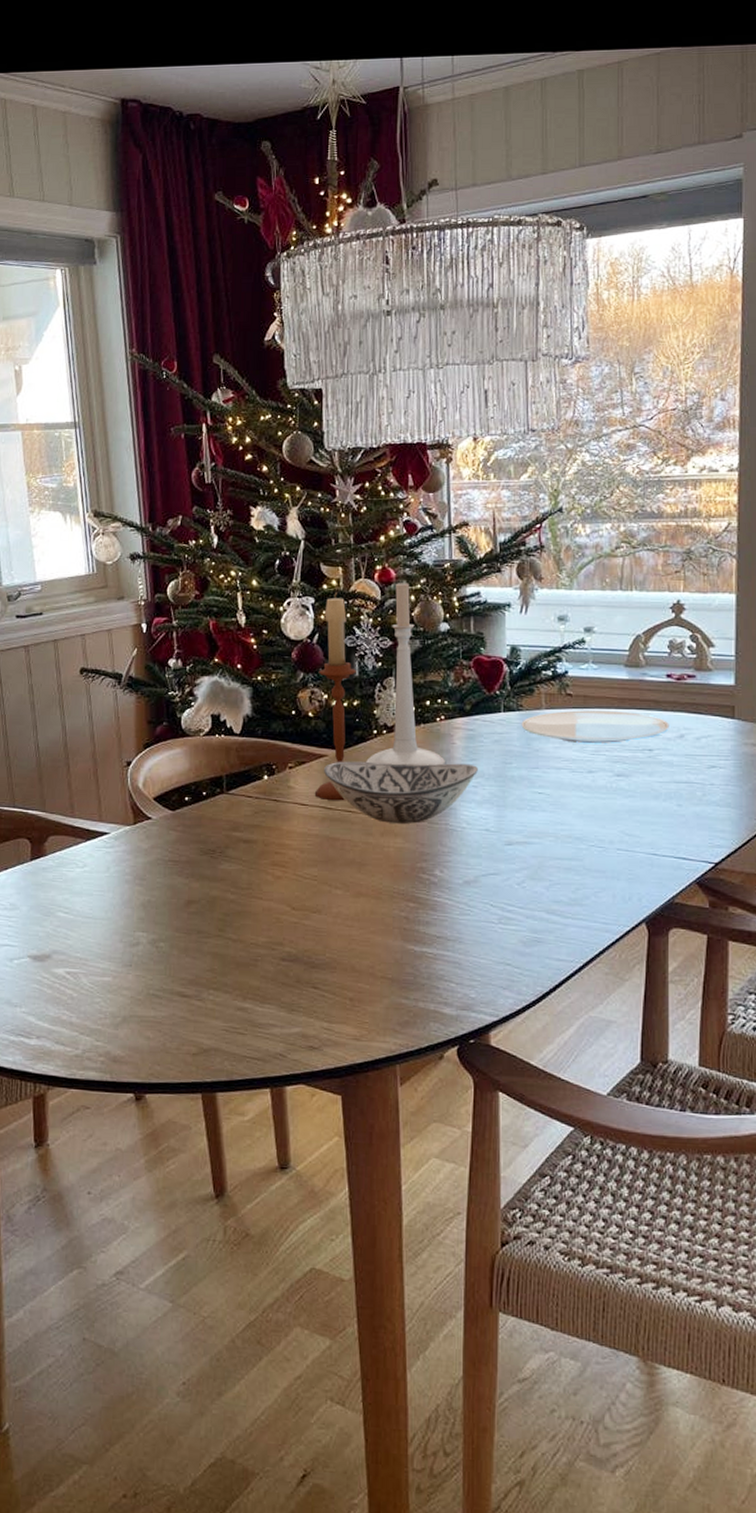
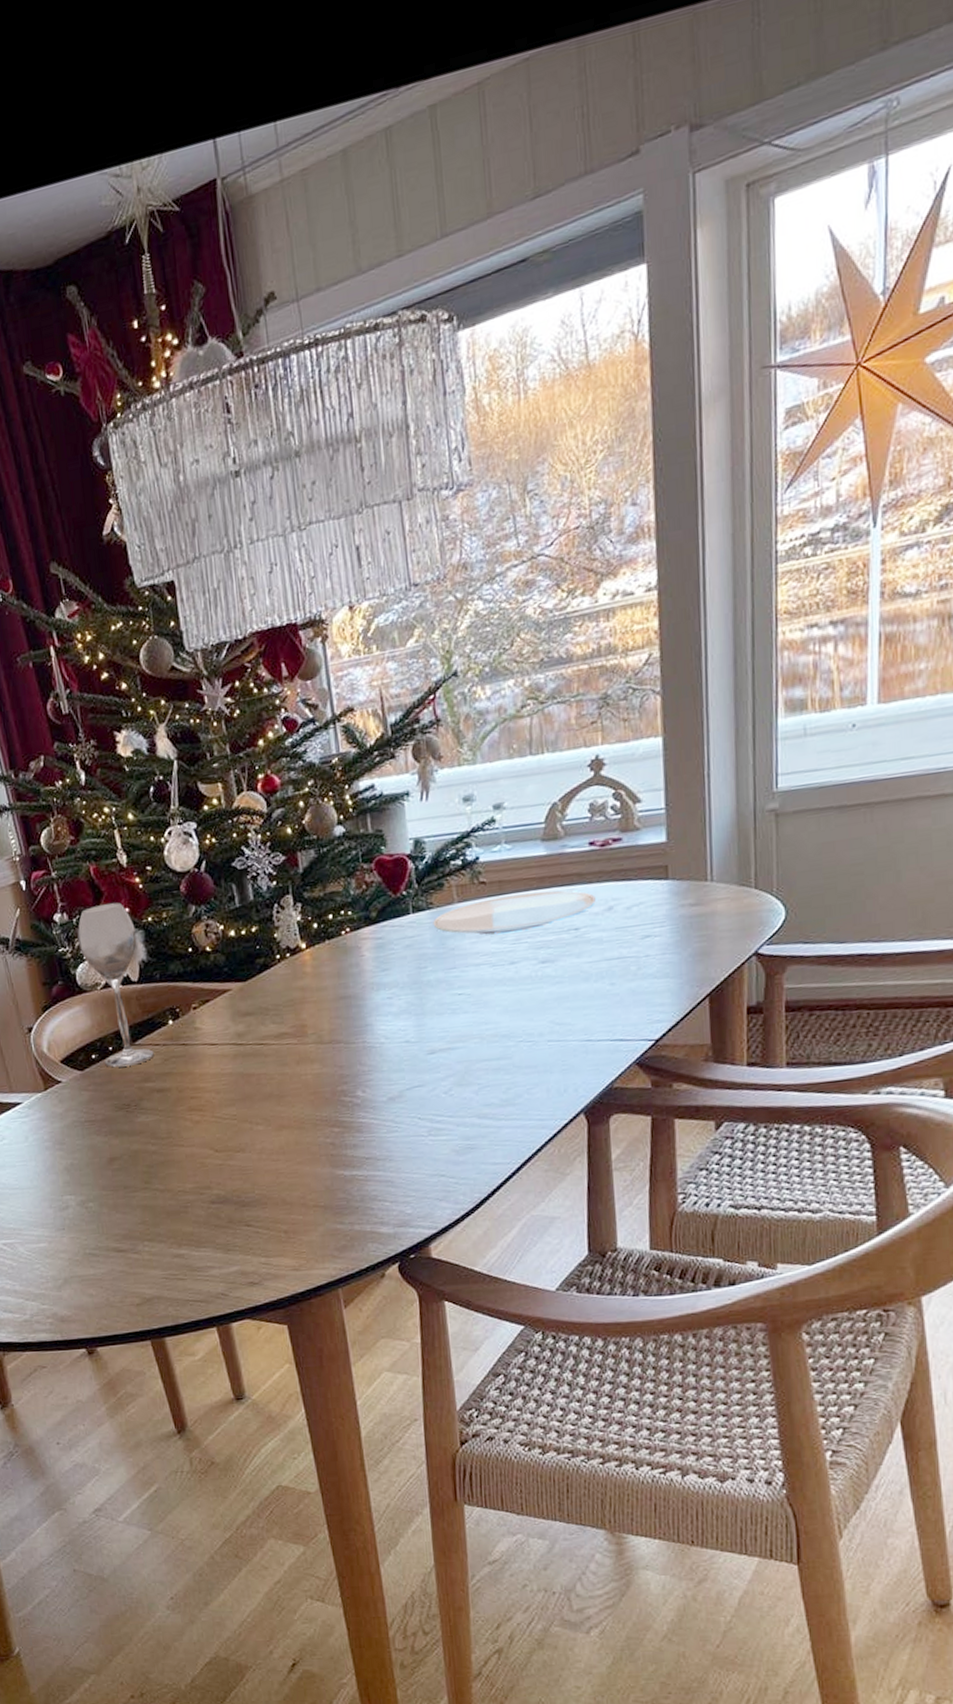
wineglass: none [188,657,246,813] -> present [77,902,154,1068]
candlestick: present [314,593,356,800] -> none [209,812,255,1036]
decorative bowl: present [323,761,479,824] -> none [228,974,393,1051]
candlestick: present [366,581,446,766] -> none [272,787,357,991]

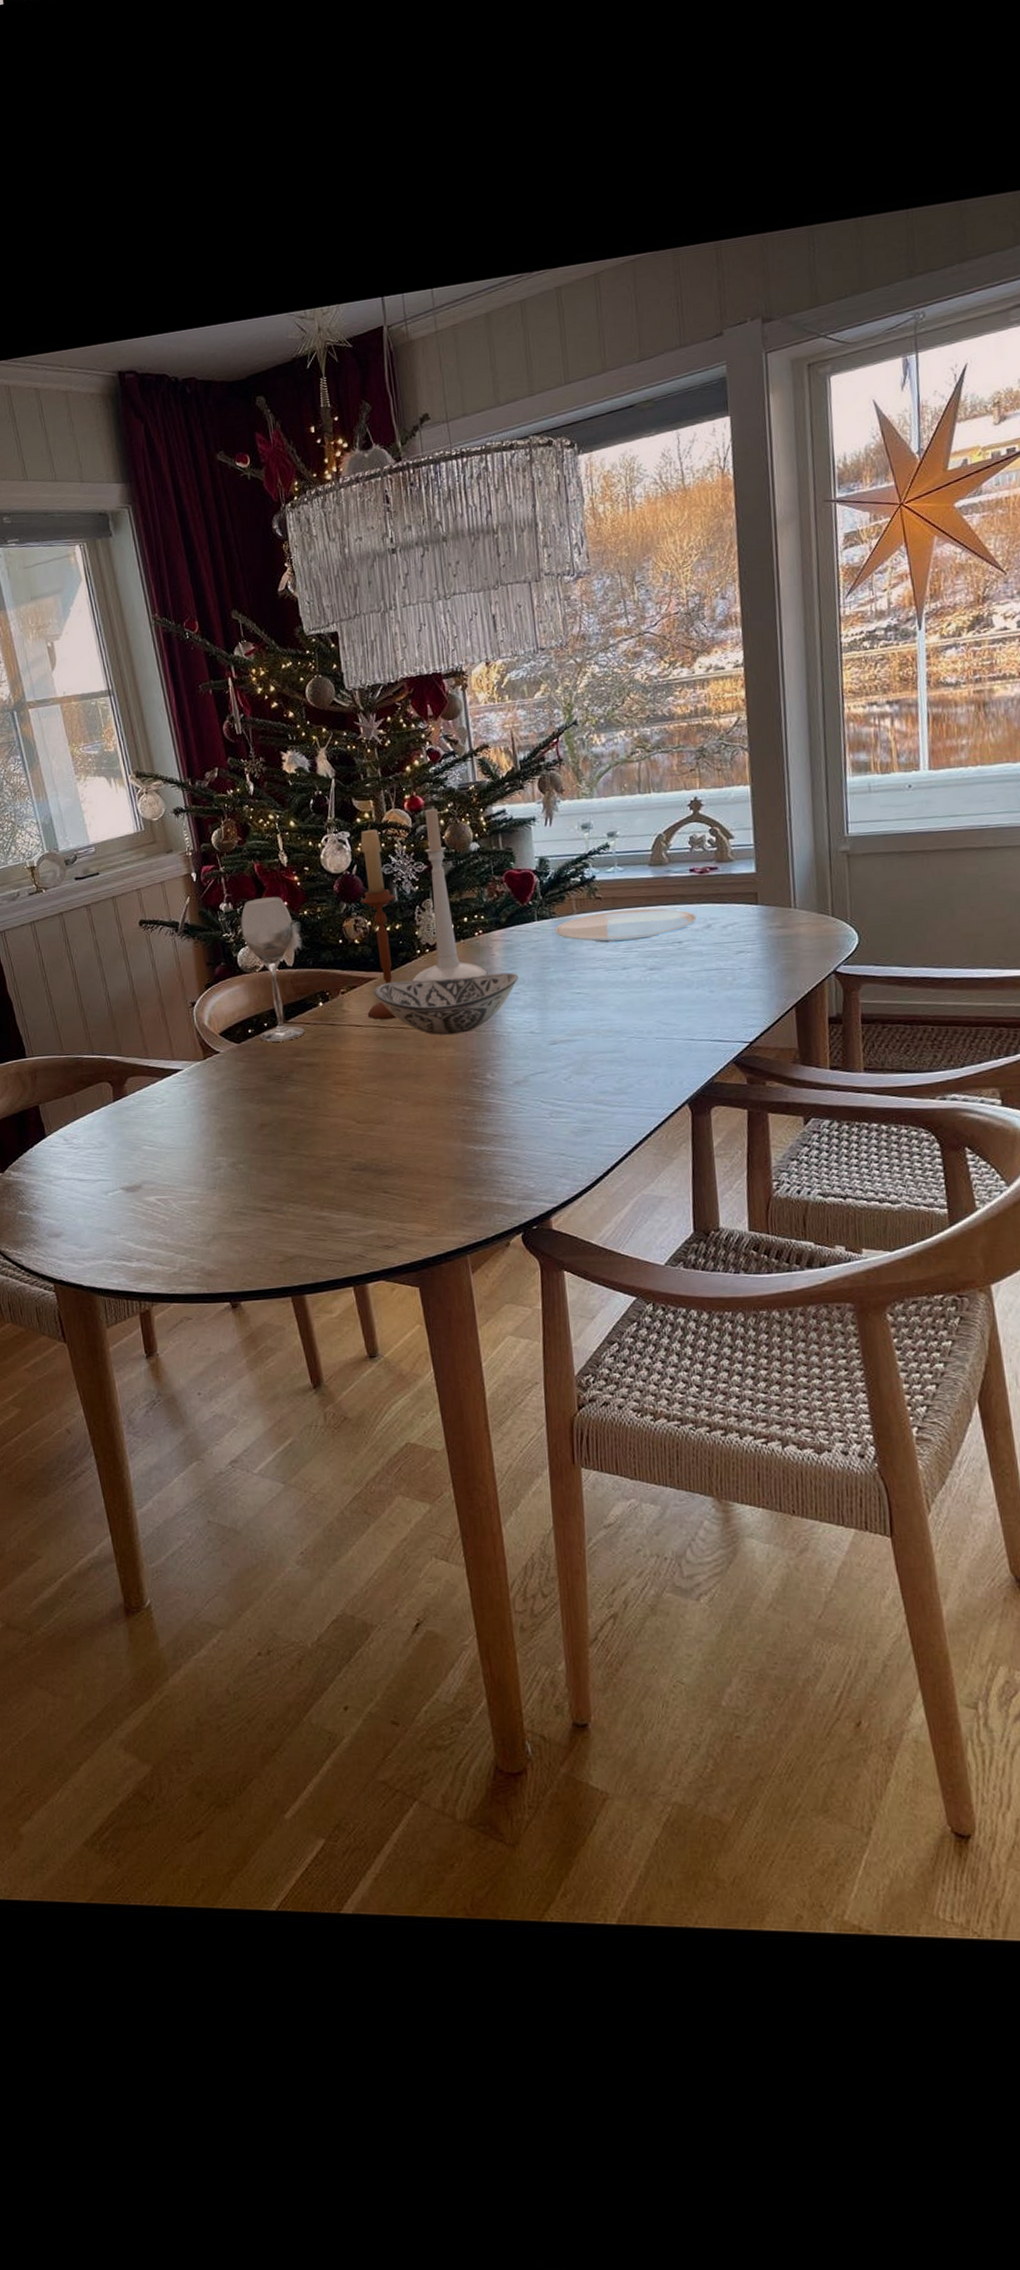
candlestick: none [209,812,255,1036] -> present [360,825,396,1019]
decorative bowl: none [228,974,393,1051] -> present [373,972,519,1035]
candlestick: none [272,787,357,991] -> present [413,807,488,982]

